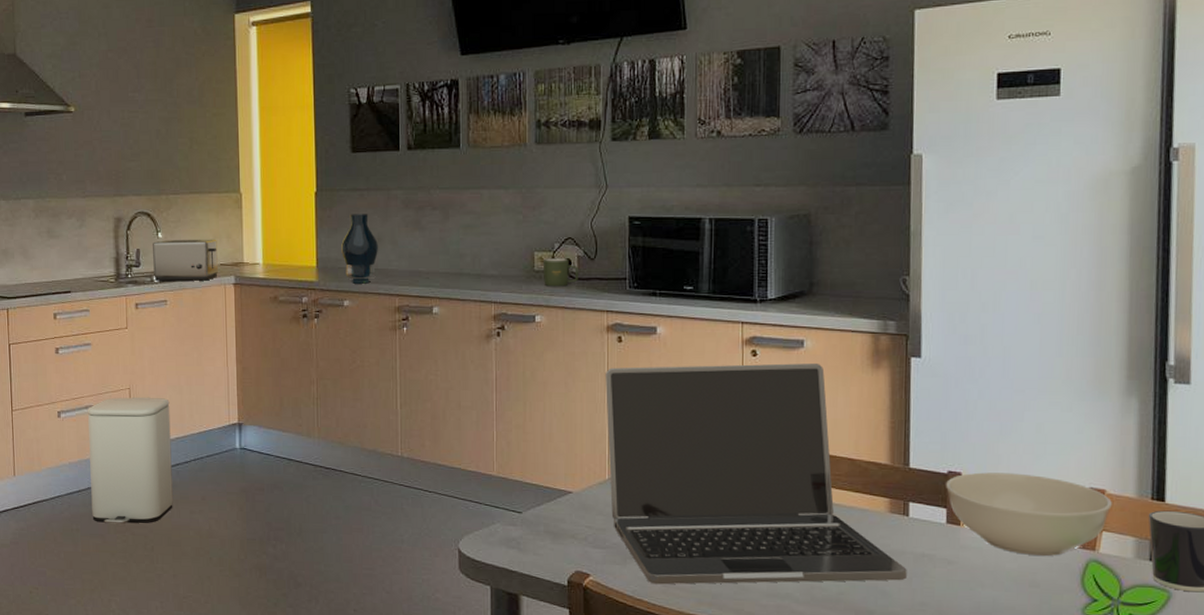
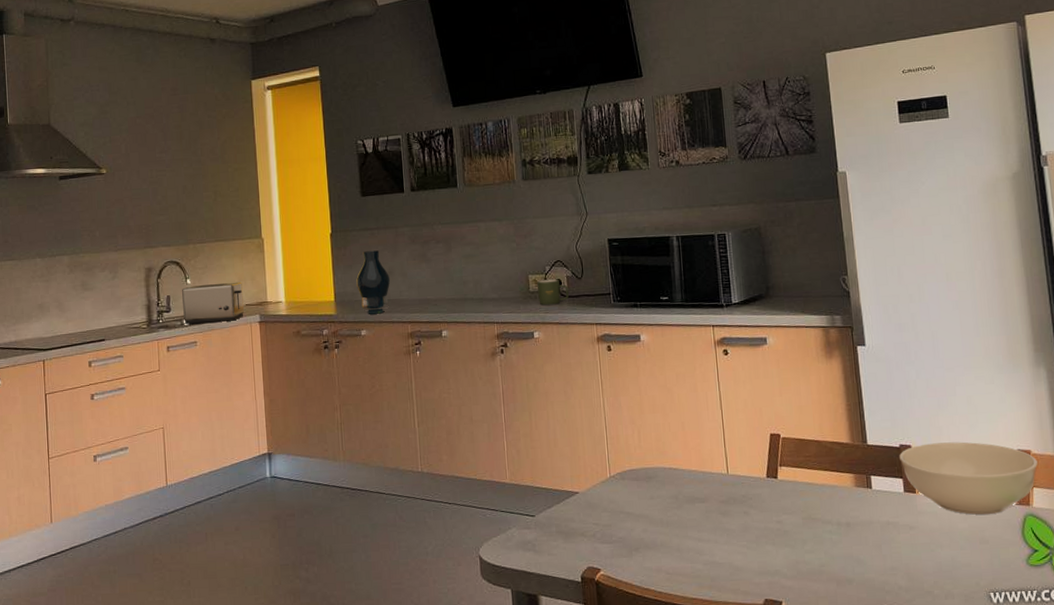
pedal bin: present [87,396,173,524] -> none [122,434,208,563]
laptop: present [606,363,907,585] -> none [599,358,877,573]

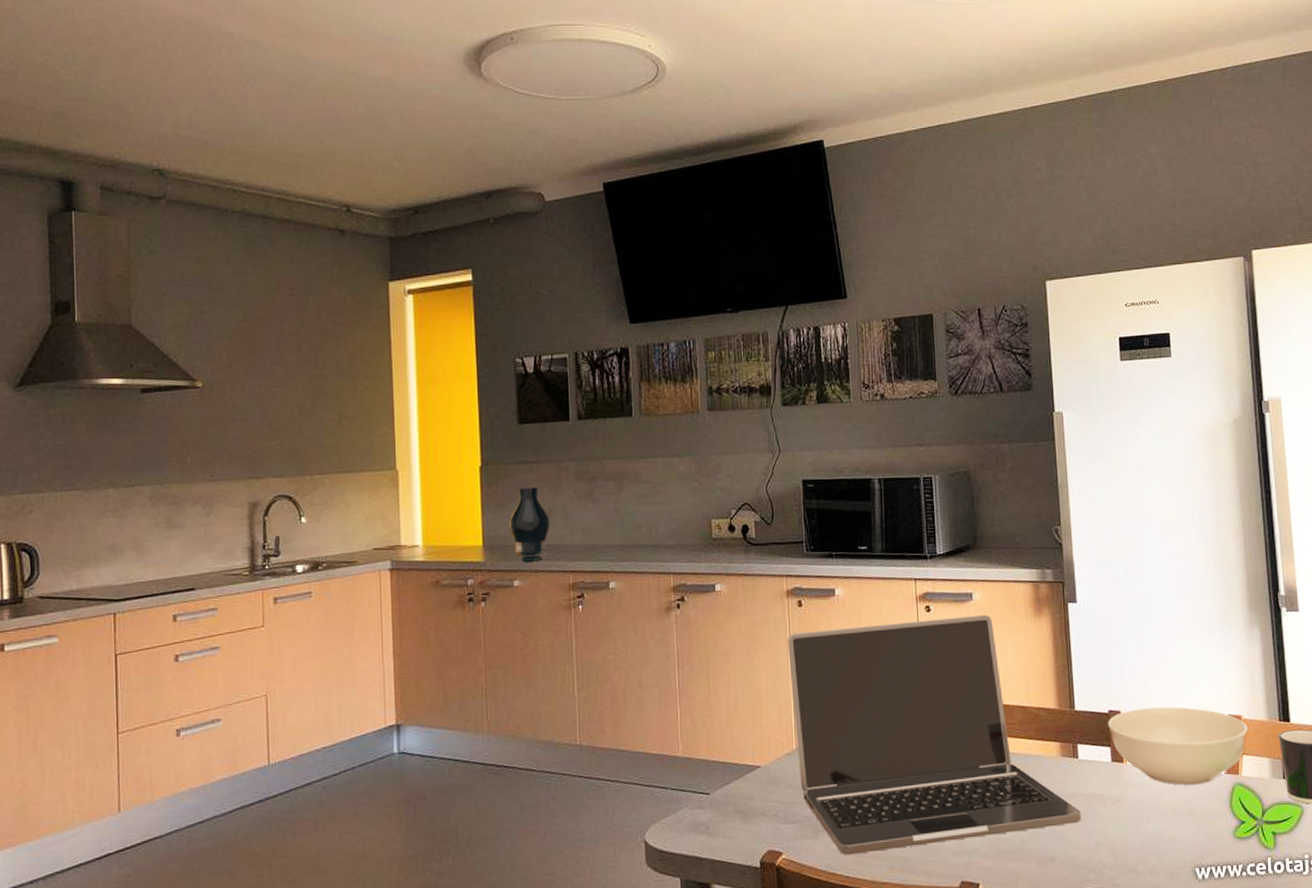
toaster: present [182,281,244,325] -> none [295,521,372,572]
mug: present [537,279,569,307] -> none [721,524,756,556]
laptop: none [599,358,877,573] -> present [788,615,1081,855]

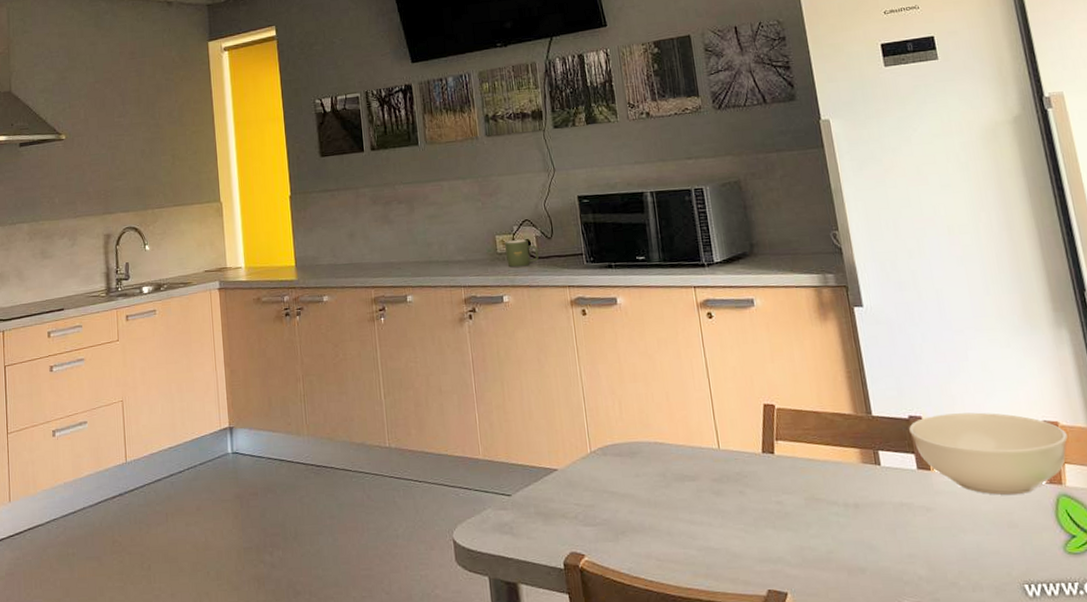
vase: present [509,487,551,562] -> none [317,212,353,279]
mug: none [721,524,756,556] -> present [505,239,539,269]
laptop: present [788,615,1081,855] -> none [575,320,891,559]

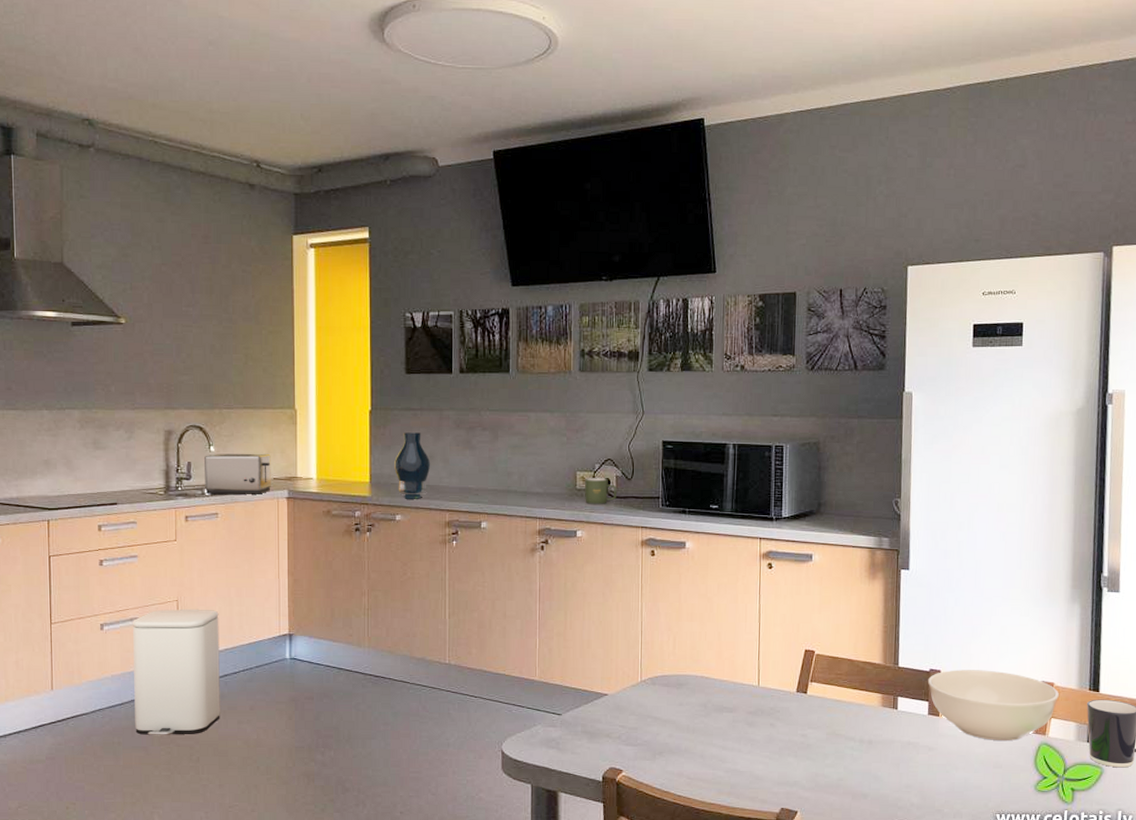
pedal bin: none [81,408,169,545] -> present [132,608,220,736]
toaster: none [141,247,203,293] -> present [205,453,271,495]
vase: none [317,212,353,279] -> present [394,432,431,499]

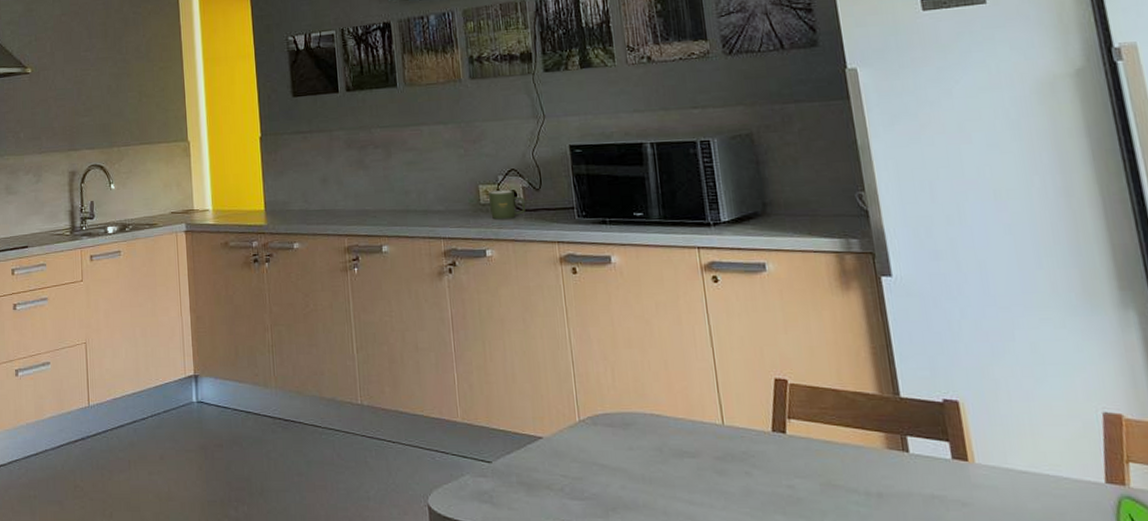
pedal bin: present [132,608,220,736] -> none [44,351,131,489]
toaster: present [205,453,271,495] -> none [106,187,169,233]
vase: present [394,432,431,499] -> none [288,155,325,226]
bowl: present [927,670,1059,741] -> none [942,399,1133,493]

